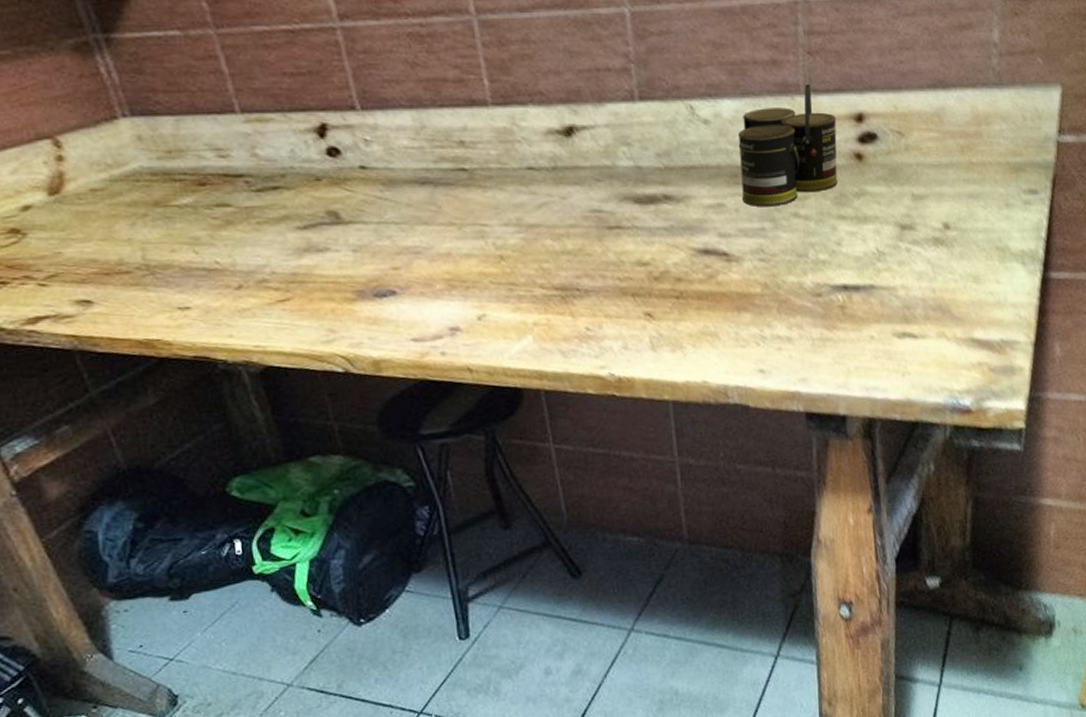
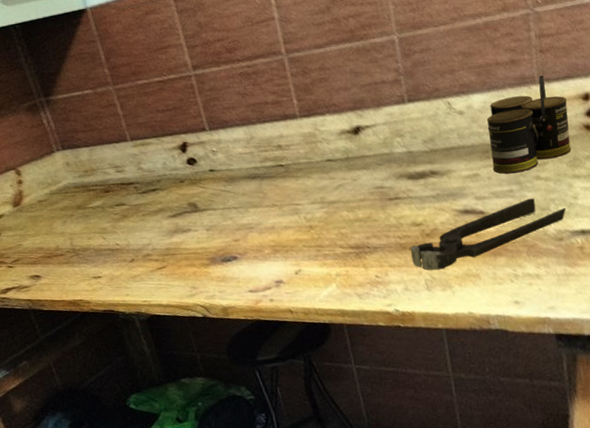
pliers: none [633,240,828,326] -> present [410,198,567,271]

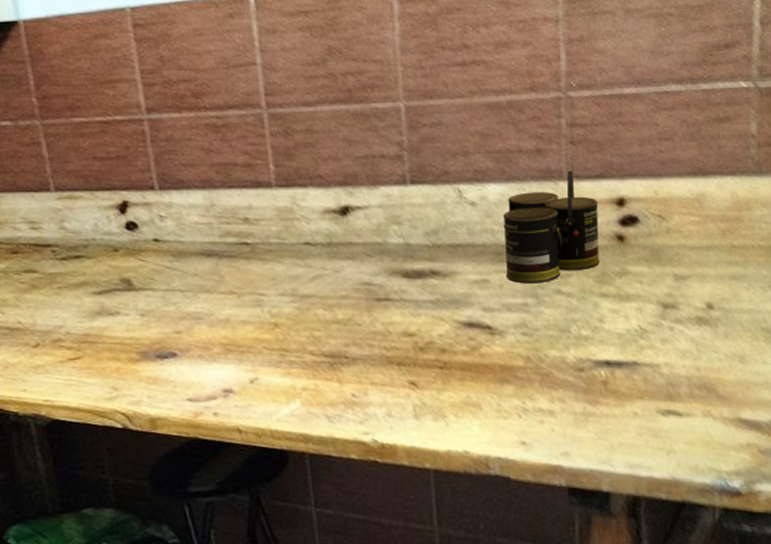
pliers: present [410,198,567,271] -> none [399,316,590,395]

